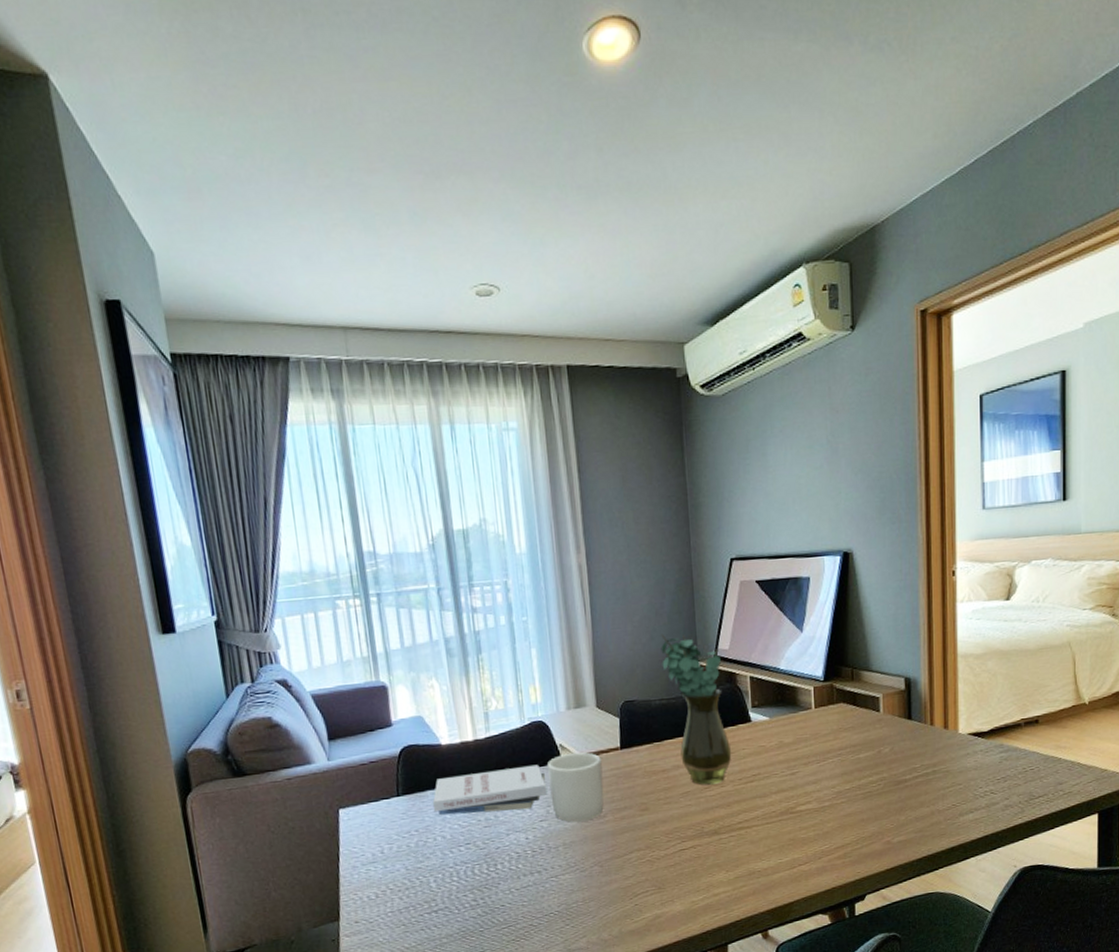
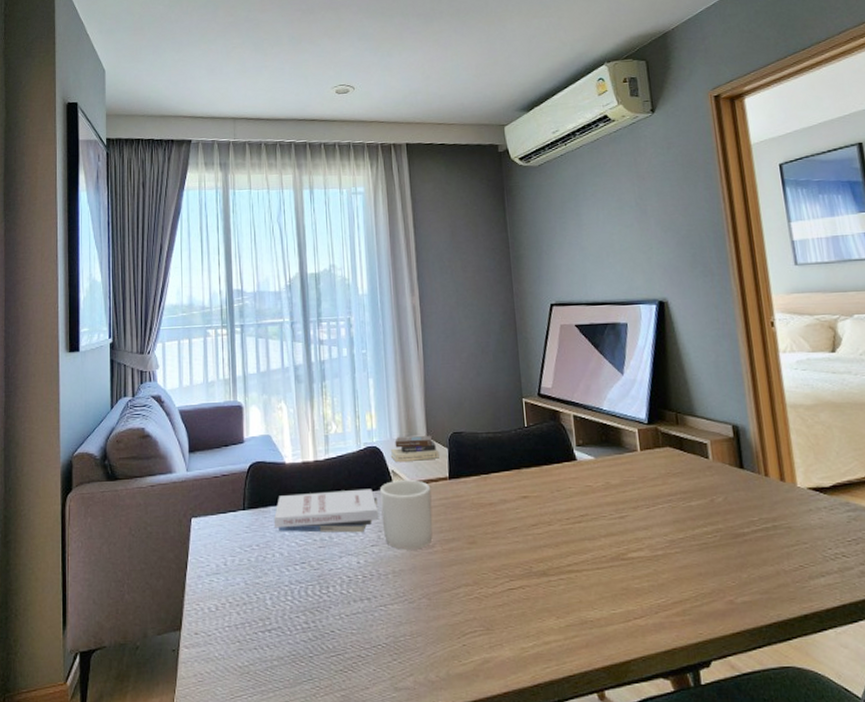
books: none [557,705,610,737] -> present [390,435,439,463]
vase: present [661,634,732,785] -> none [487,370,559,522]

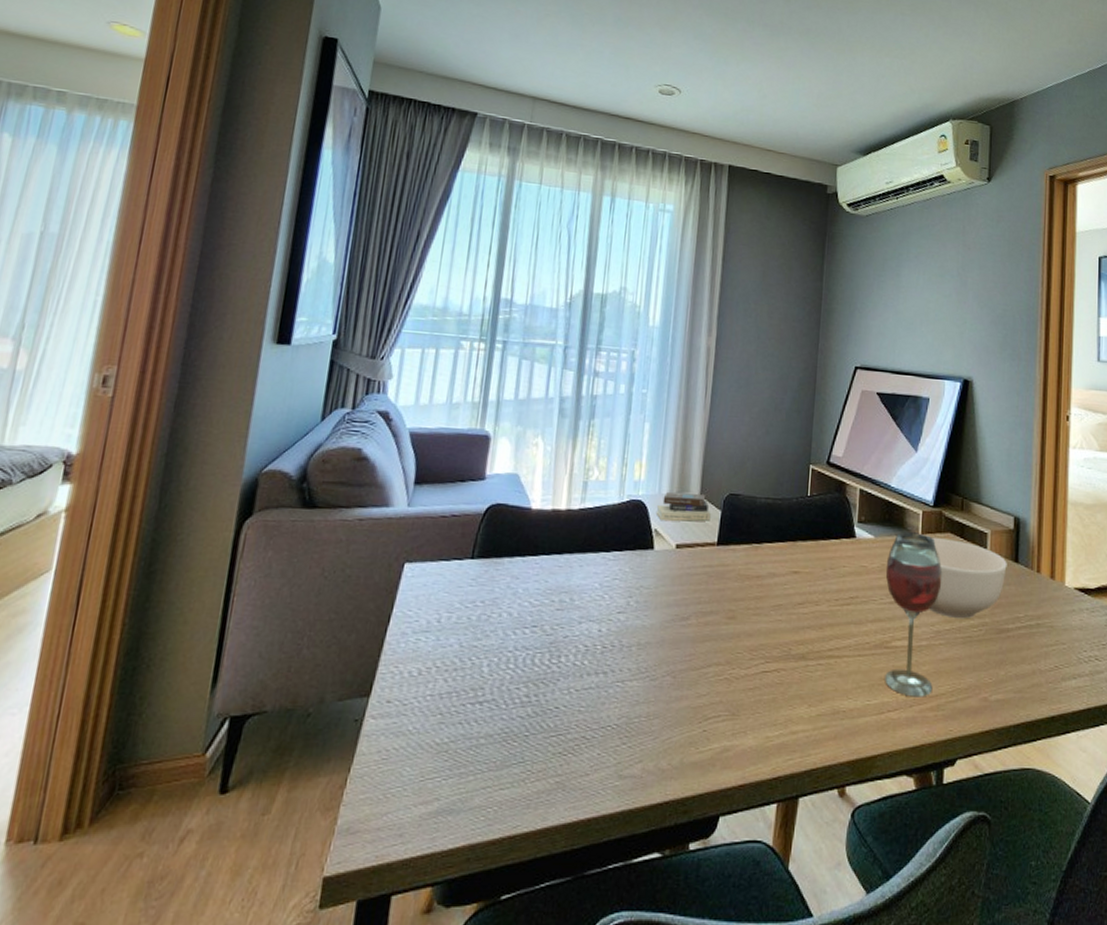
books: present [273,488,378,533] -> none [506,545,633,597]
mug: present [379,479,433,550] -> none [634,540,695,621]
wineglass: none [609,450,676,604] -> present [885,532,943,697]
bowl: none [651,452,733,527] -> present [928,537,1007,619]

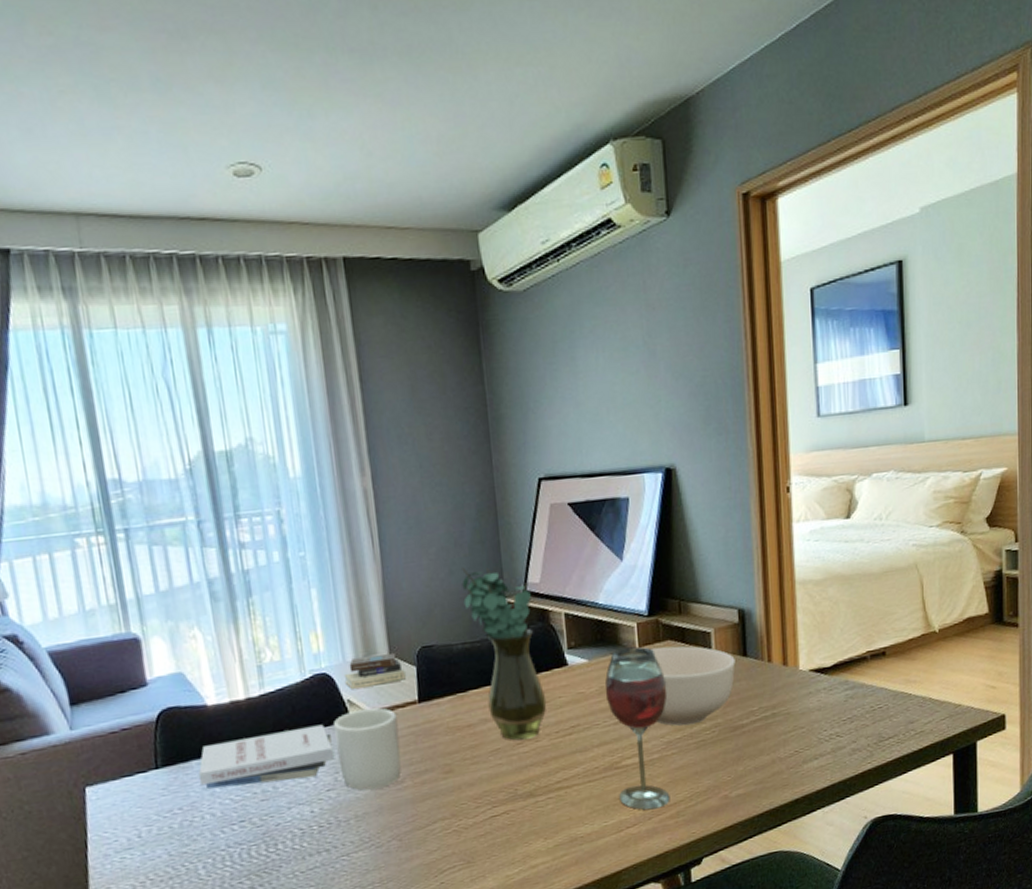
books: none [506,545,633,597] -> present [198,724,334,789]
mug: none [634,540,695,621] -> present [332,707,401,791]
vase: none [773,430,833,601] -> present [461,567,547,741]

